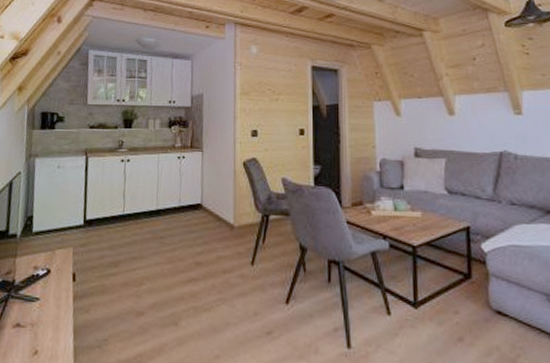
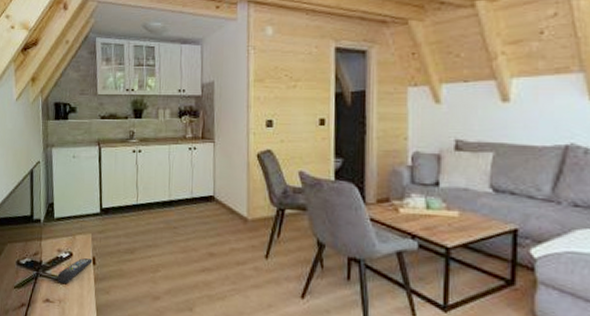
remote control: none [30,275,73,304] -> present [57,258,93,284]

